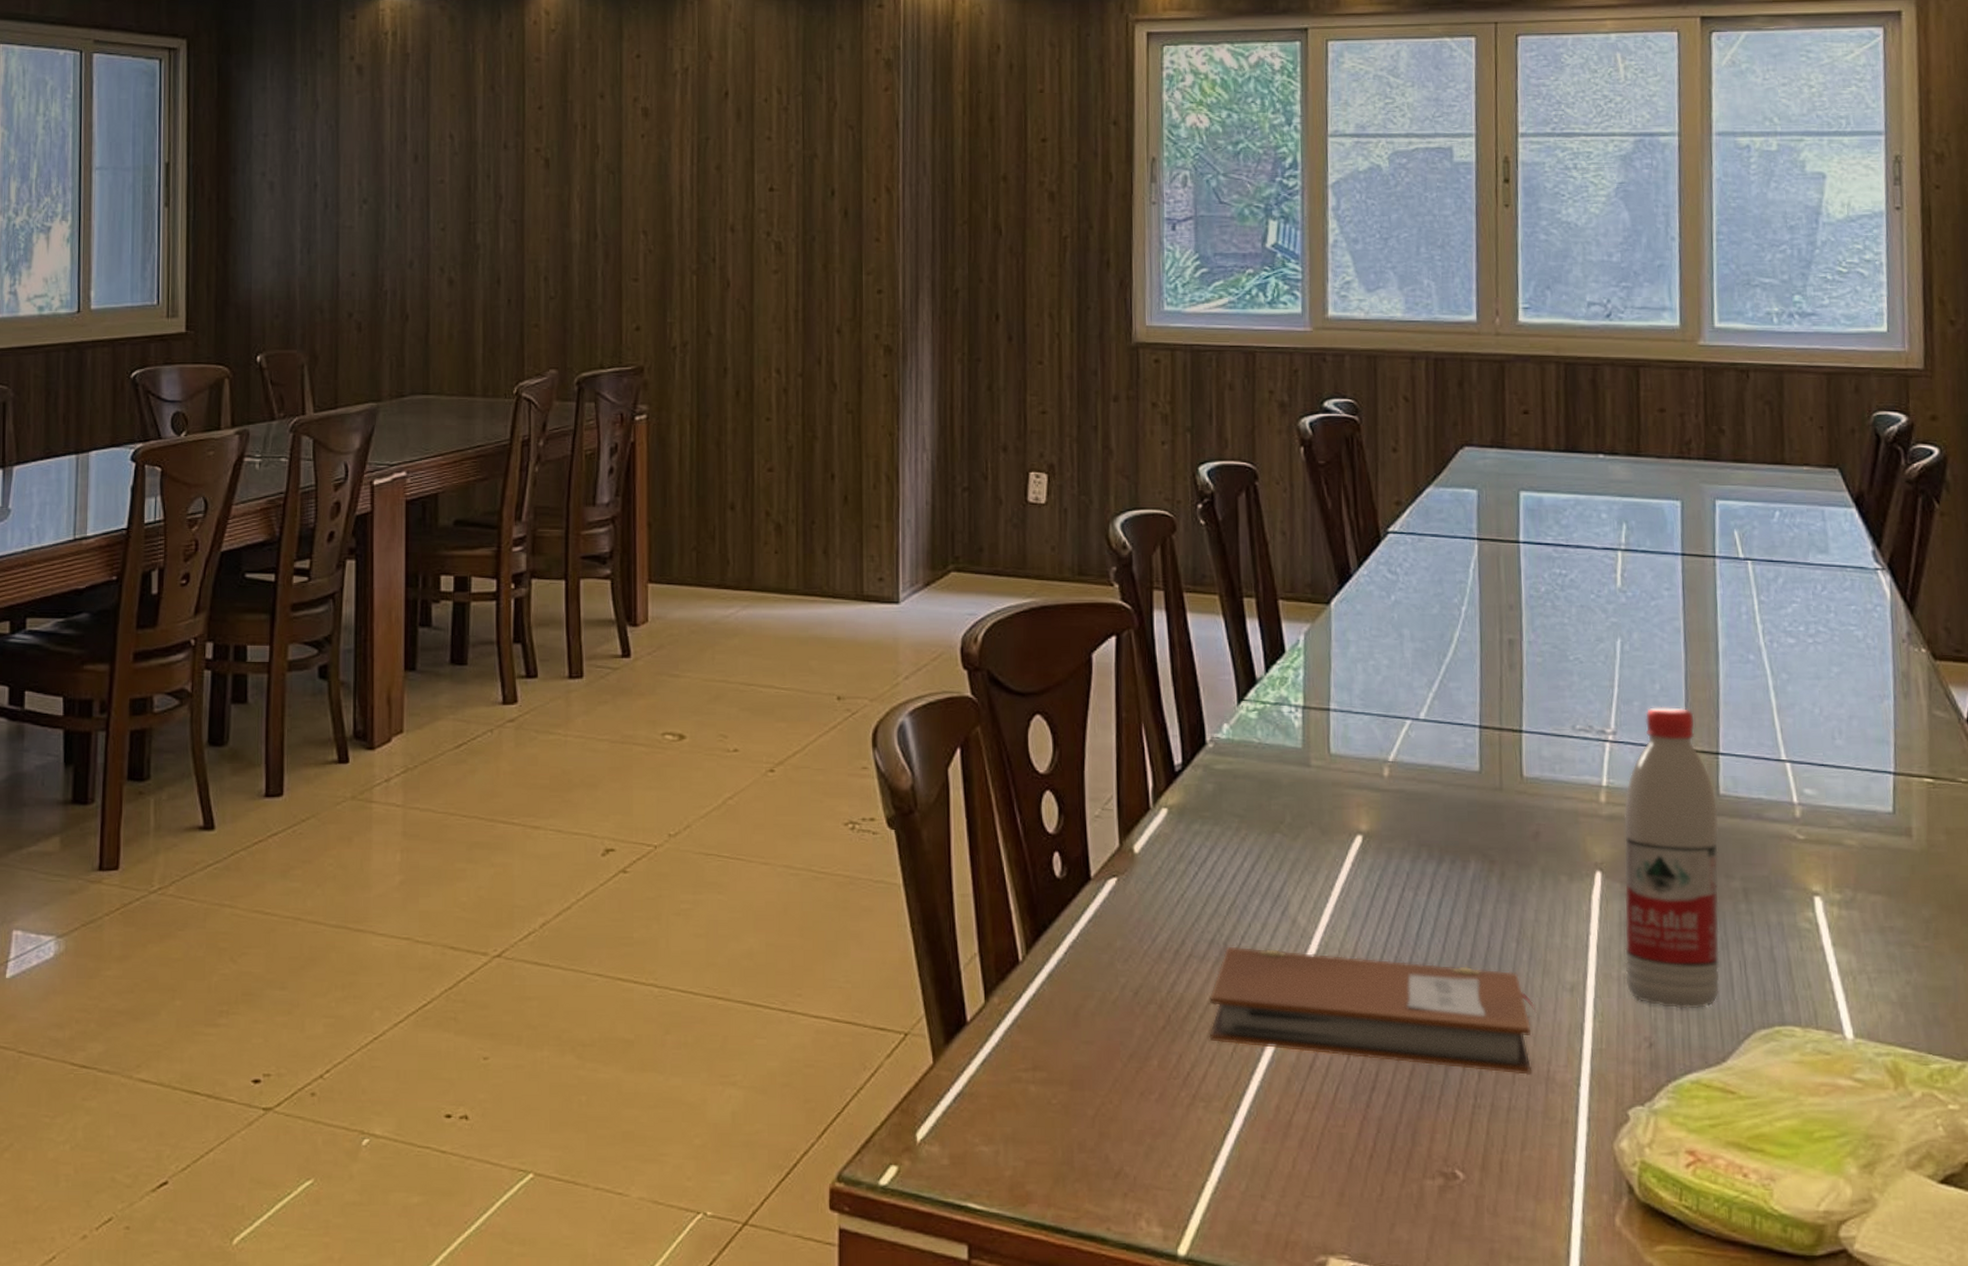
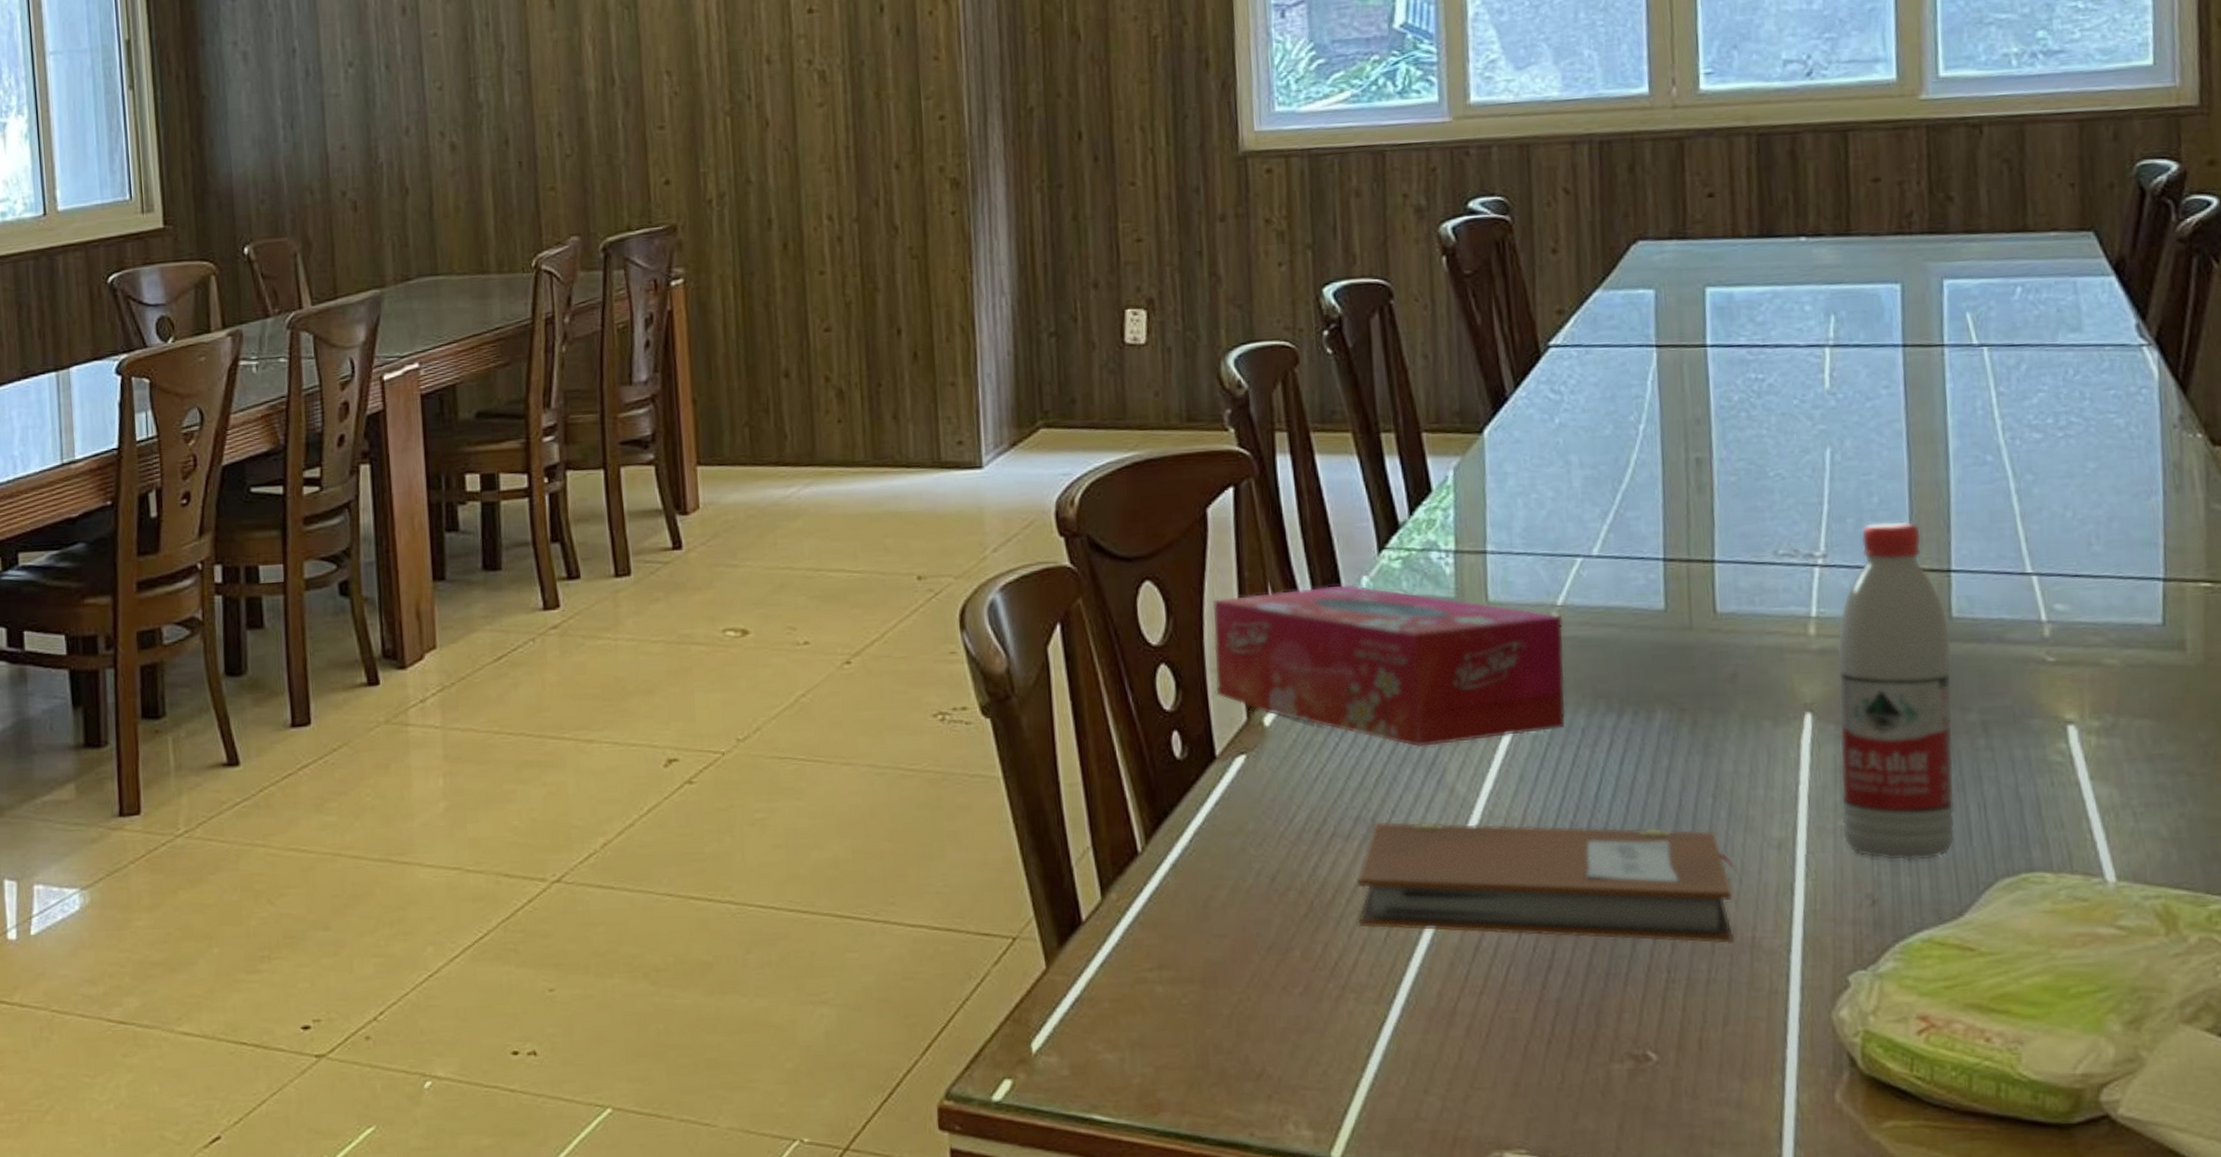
tissue box: none [1093,730,1394,881] -> present [1212,584,1566,748]

